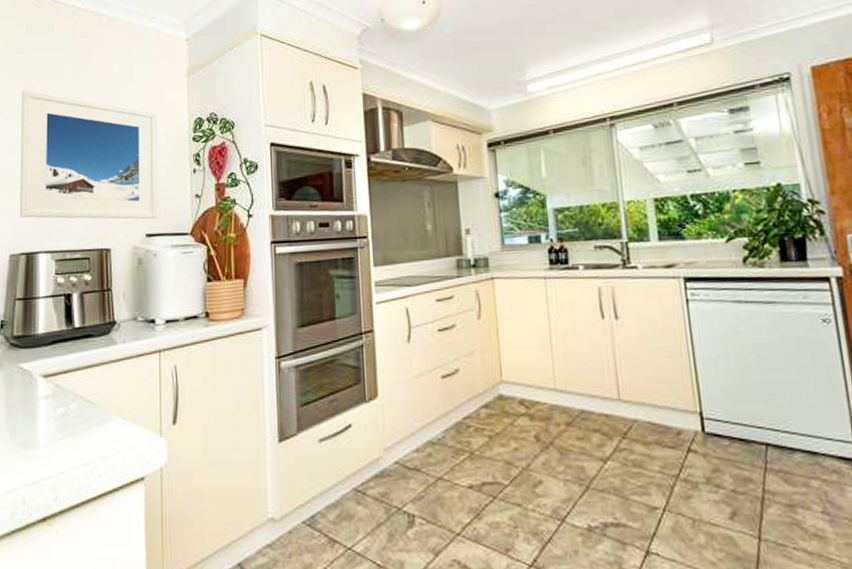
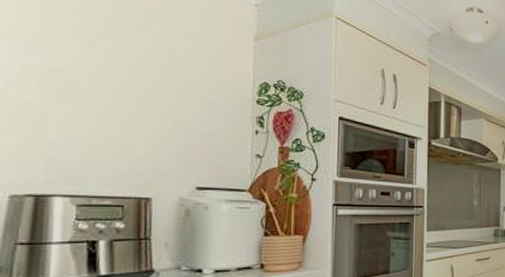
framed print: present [19,90,158,220] -> none [26,17,217,174]

